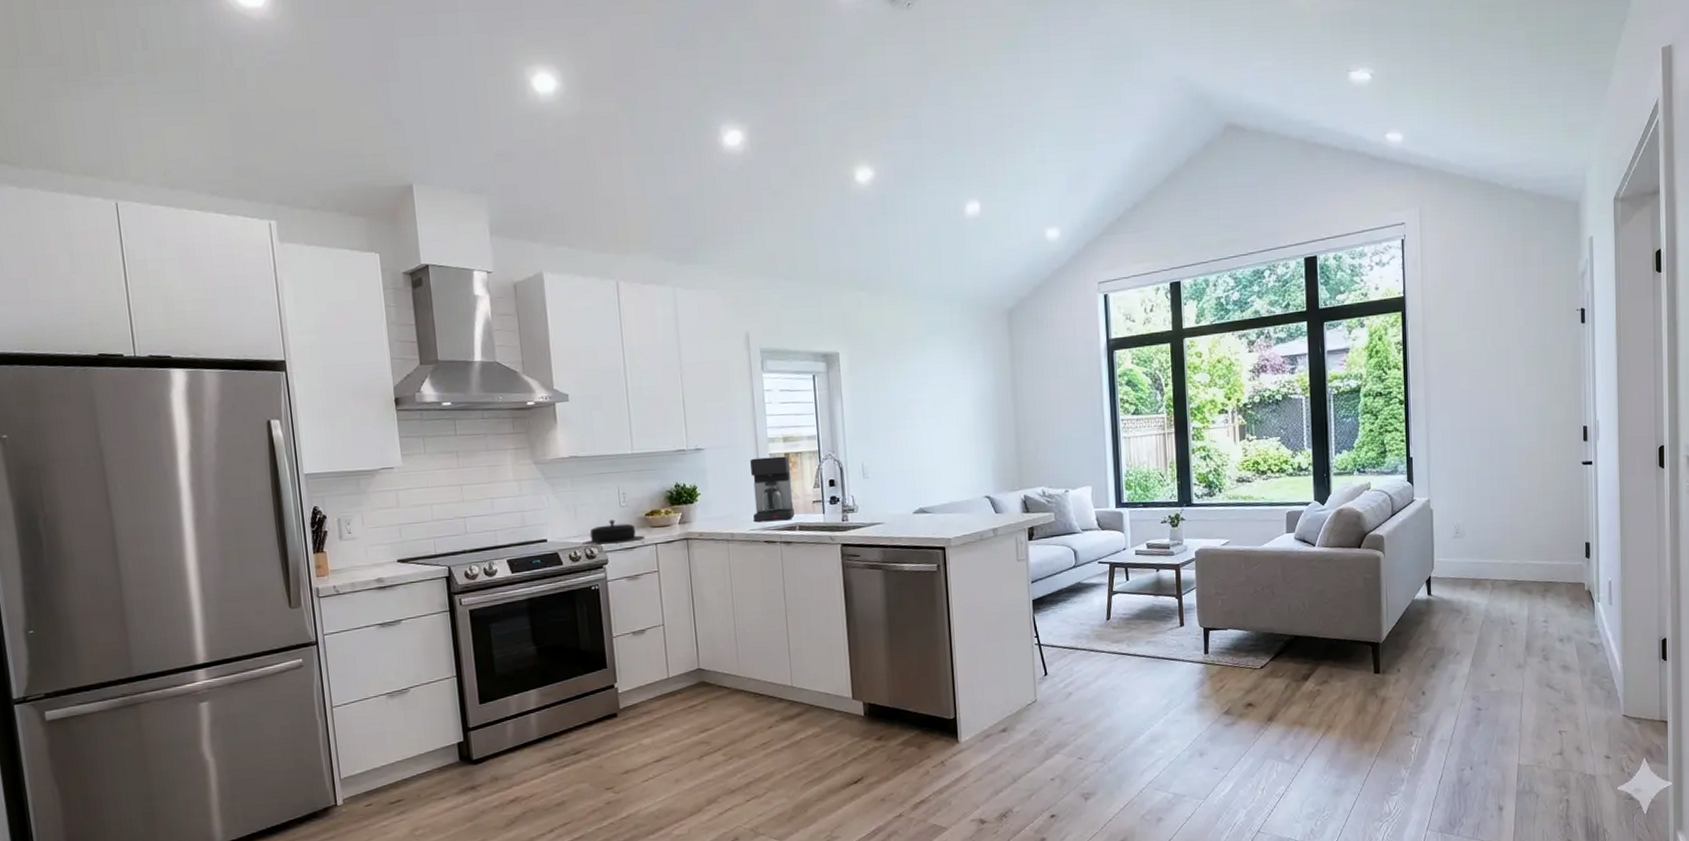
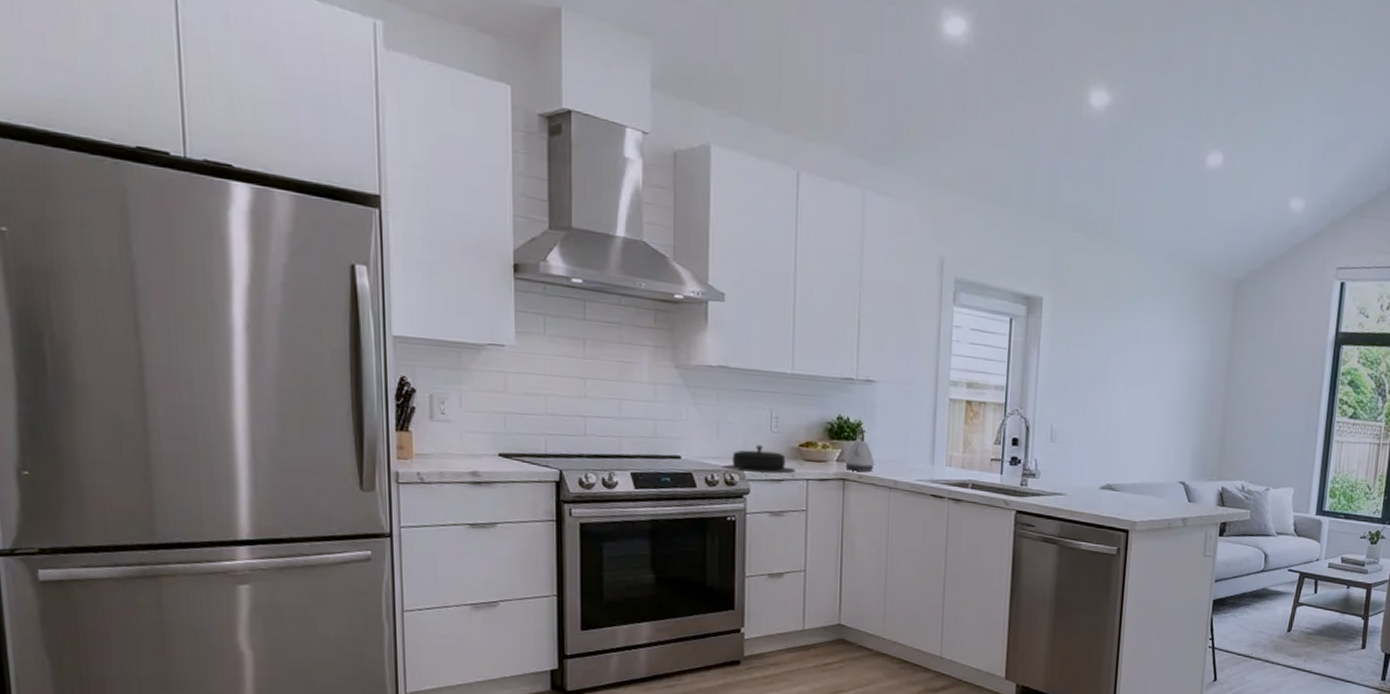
kettle: none [685,490,712,531] -> present [844,426,875,473]
coffee maker: present [750,456,795,523] -> none [922,400,972,476]

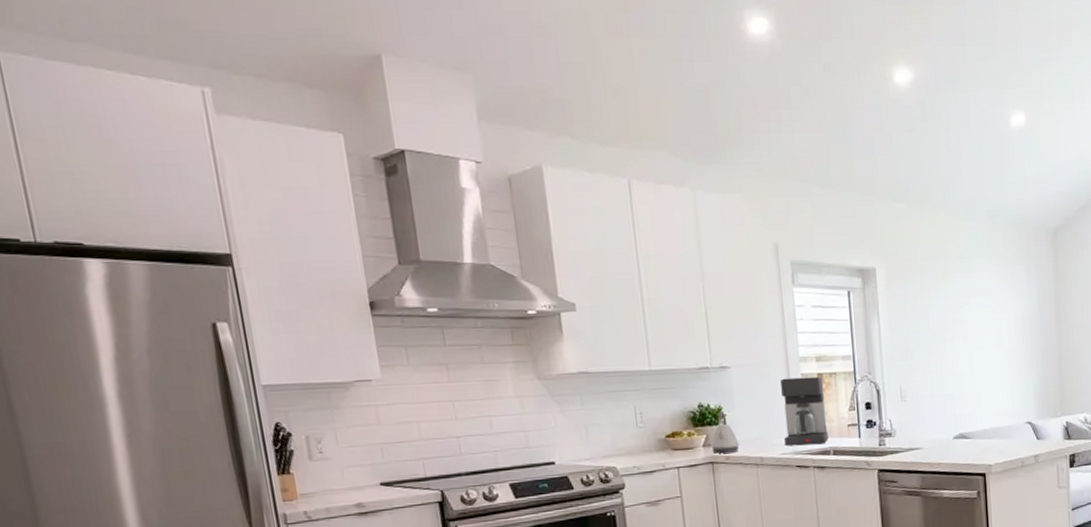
cooking pot: present [722,445,795,473] -> none [596,441,665,469]
coffee maker: none [922,400,972,476] -> present [780,376,830,447]

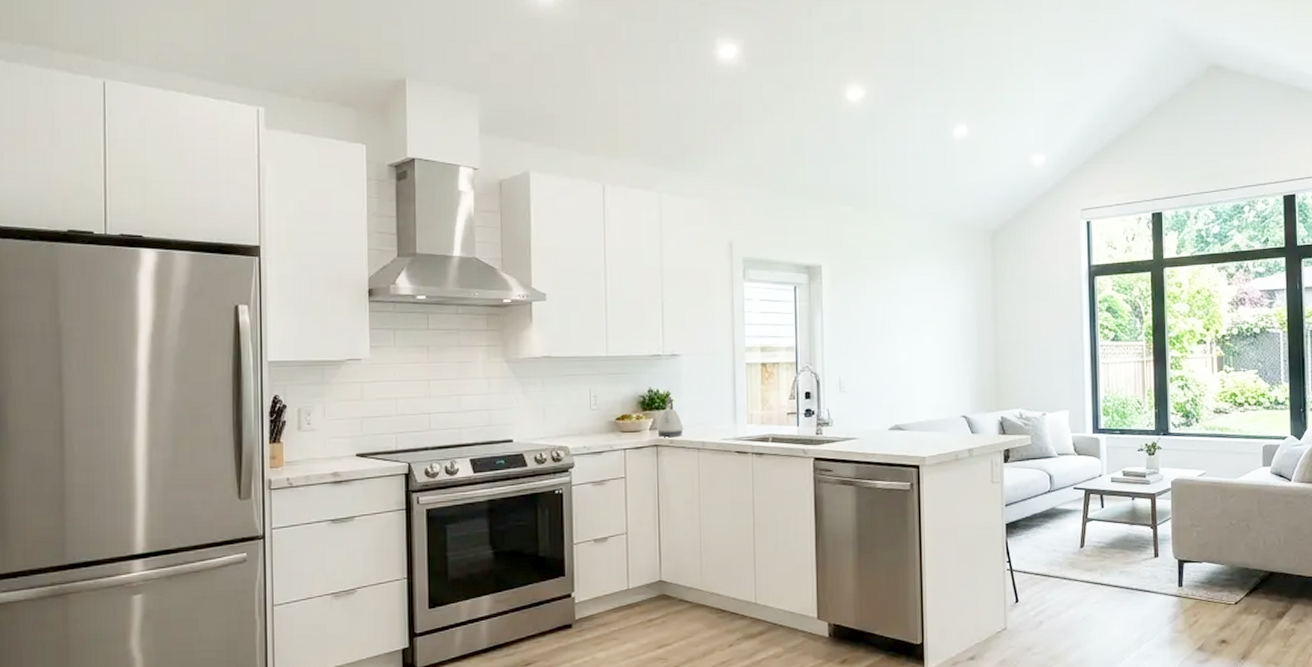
coffee maker: present [780,376,830,447] -> none [726,366,769,432]

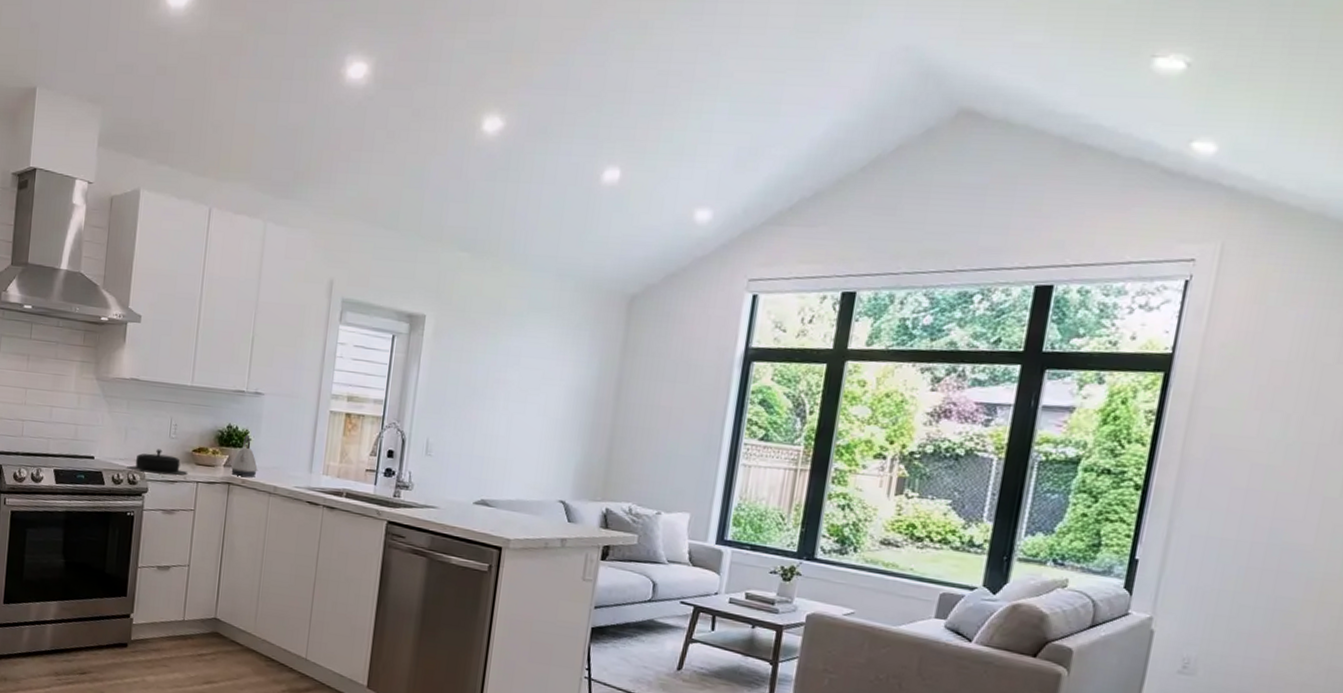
cooking pot: none [549,422,613,448] -> present [127,449,187,475]

